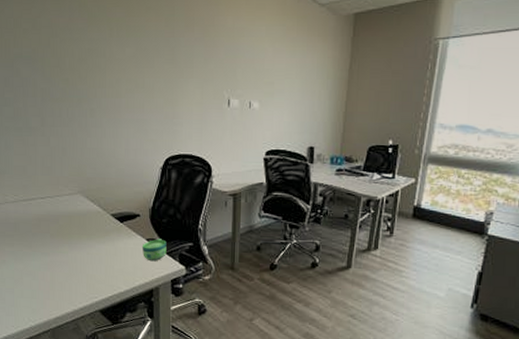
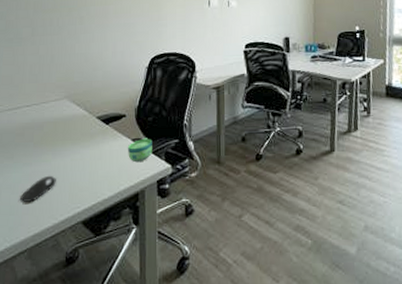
computer mouse: none [40,266,74,289] -> present [19,175,56,202]

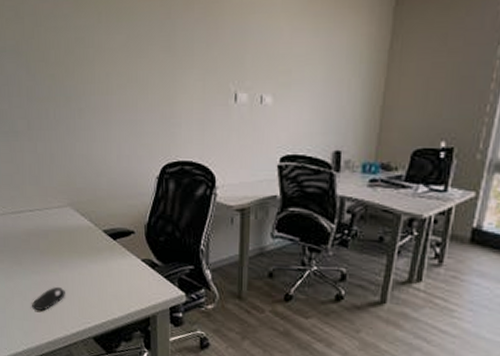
cup: present [127,138,152,163] -> none [137,259,164,286]

